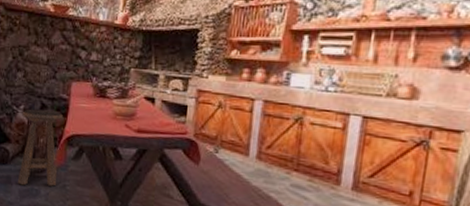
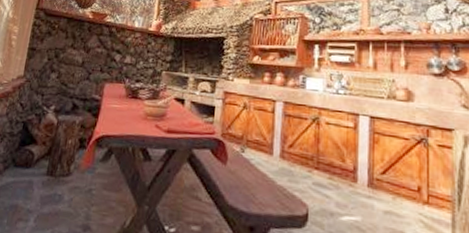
stool: present [17,109,63,186] -> none [39,109,94,191]

